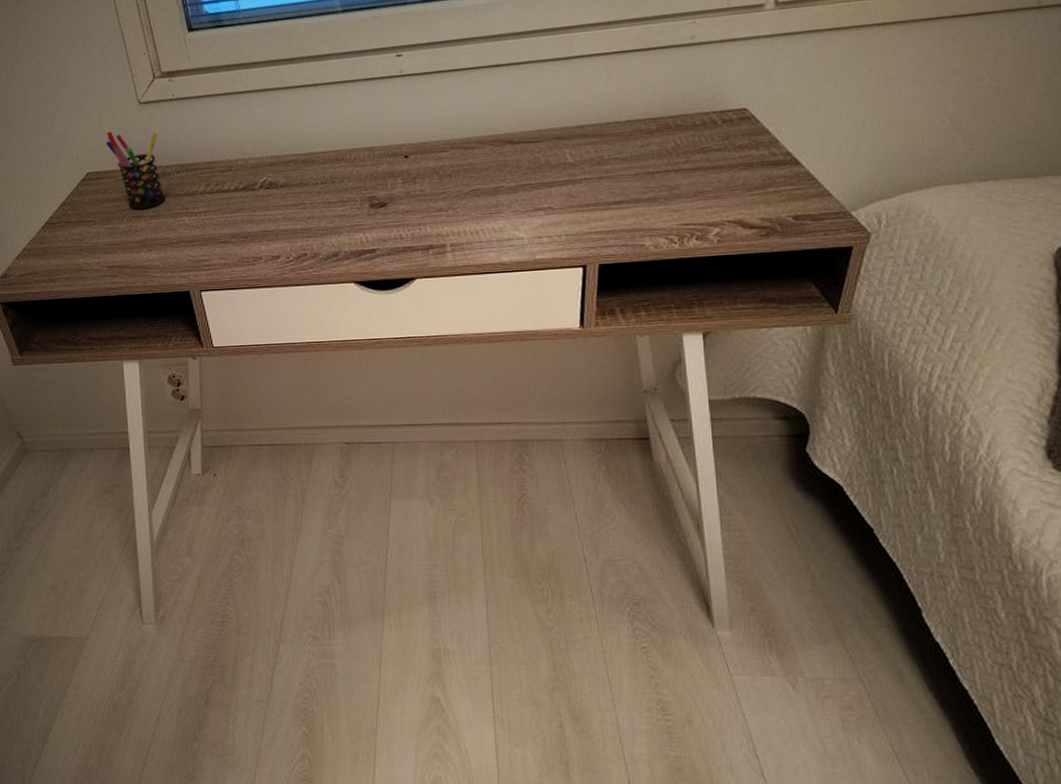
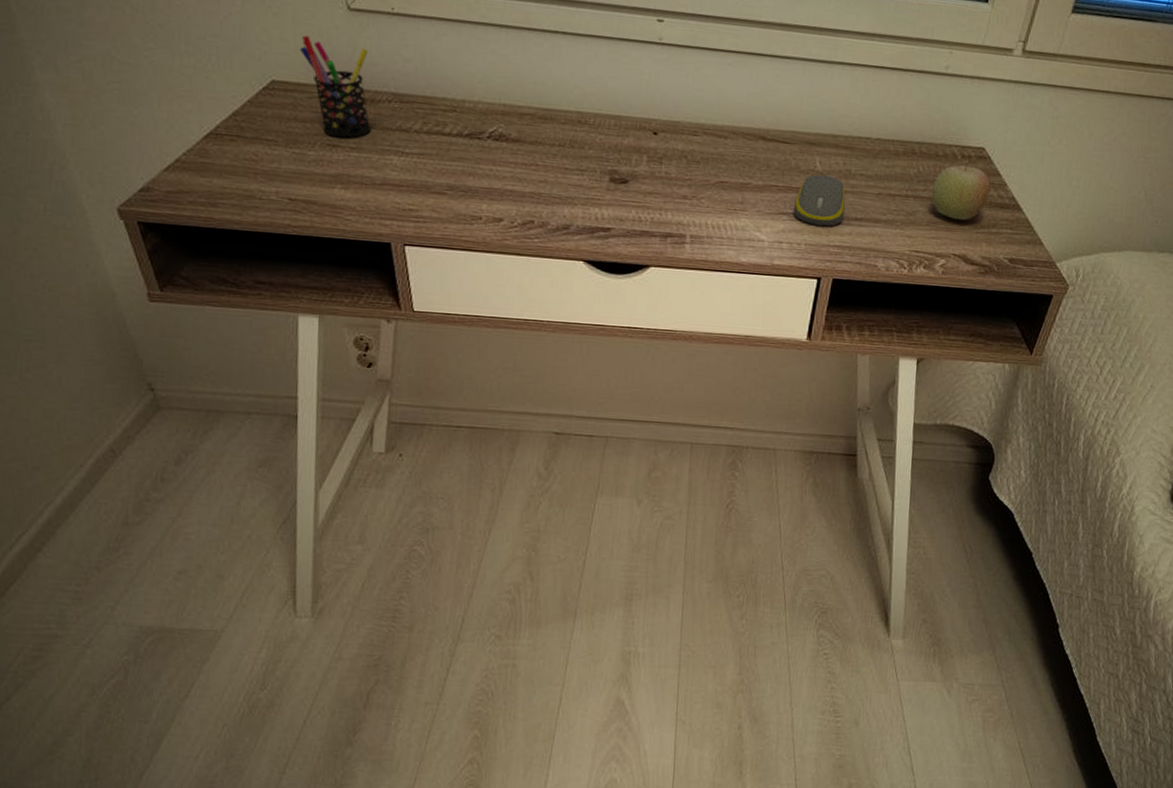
computer mouse: none [548,165,602,215] -> present [793,174,846,226]
fruit: none [693,123,761,186] -> present [931,159,991,220]

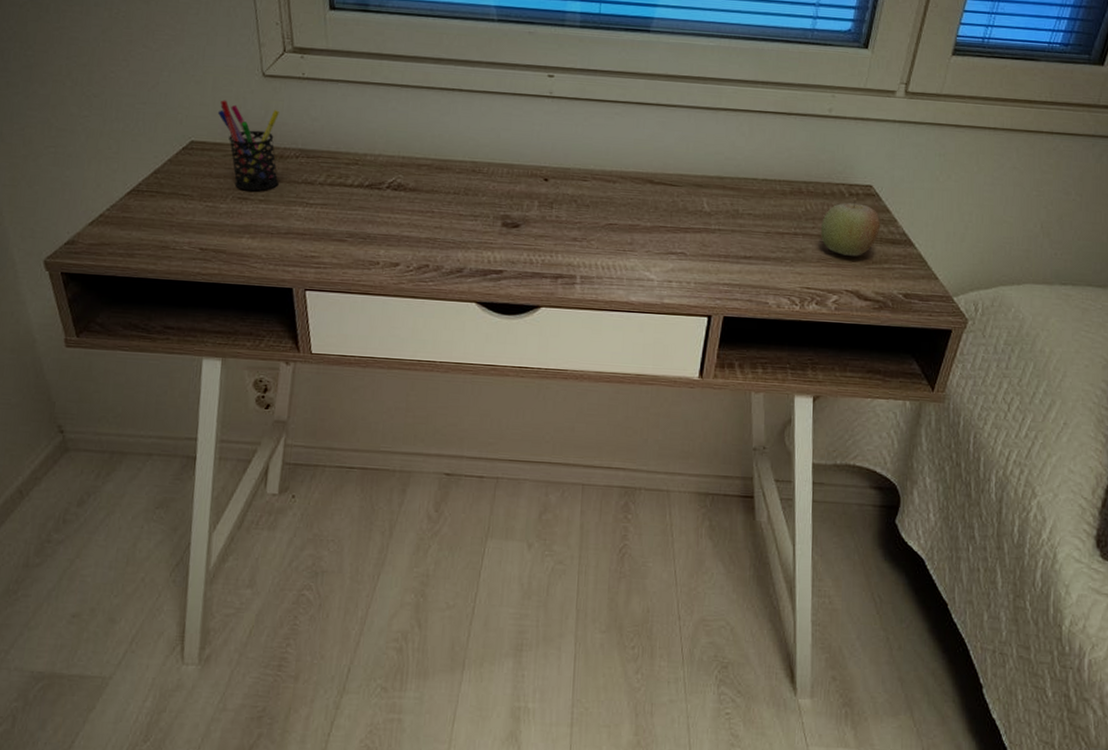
computer mouse: present [793,174,846,226] -> none [682,215,734,265]

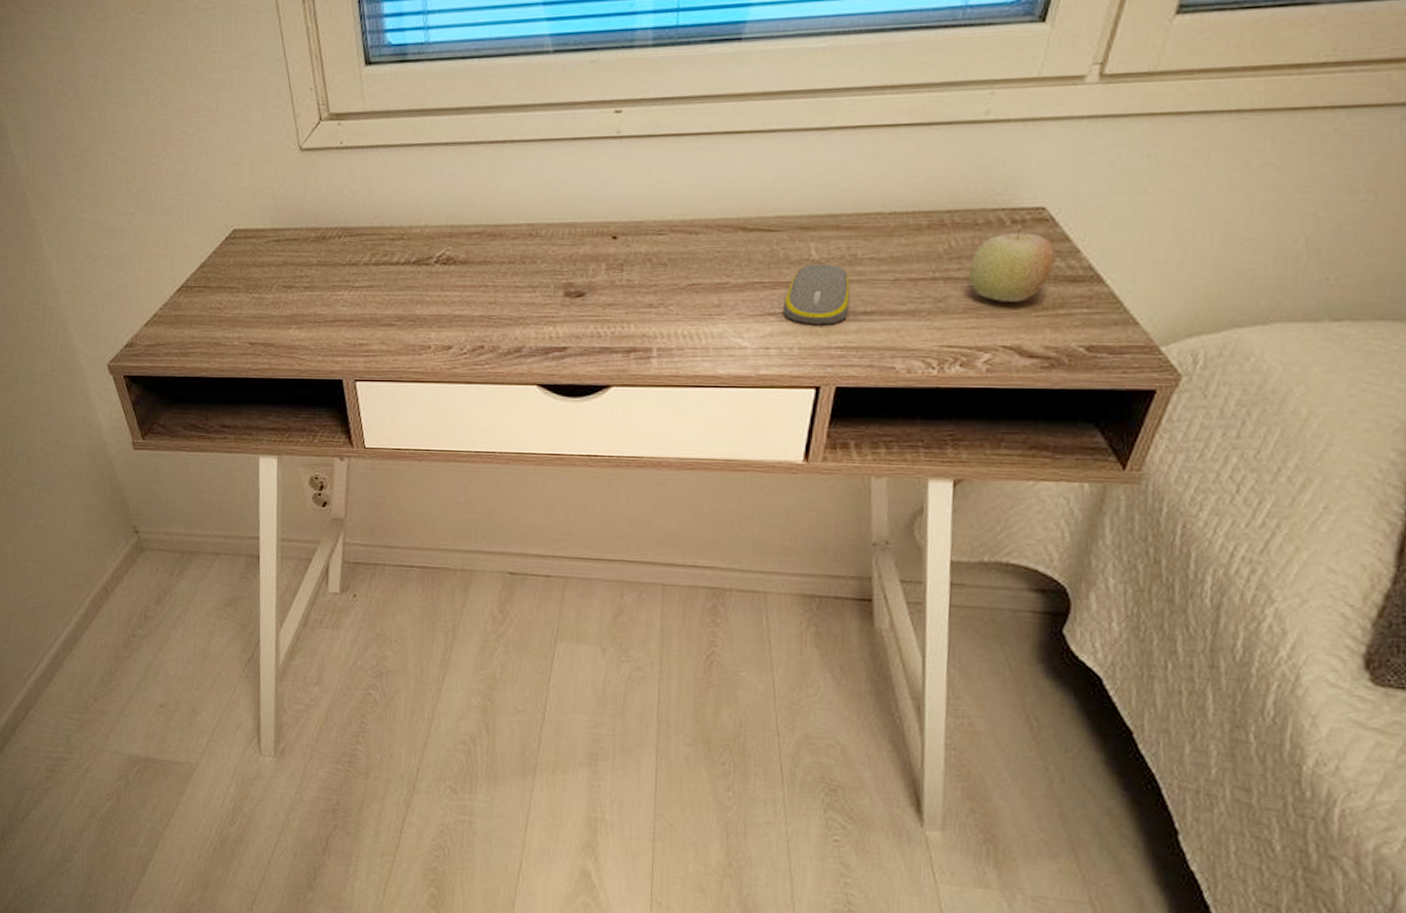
pen holder: present [217,100,279,192] -> none [257,181,323,278]
computer mouse: none [682,215,734,265] -> present [782,264,850,324]

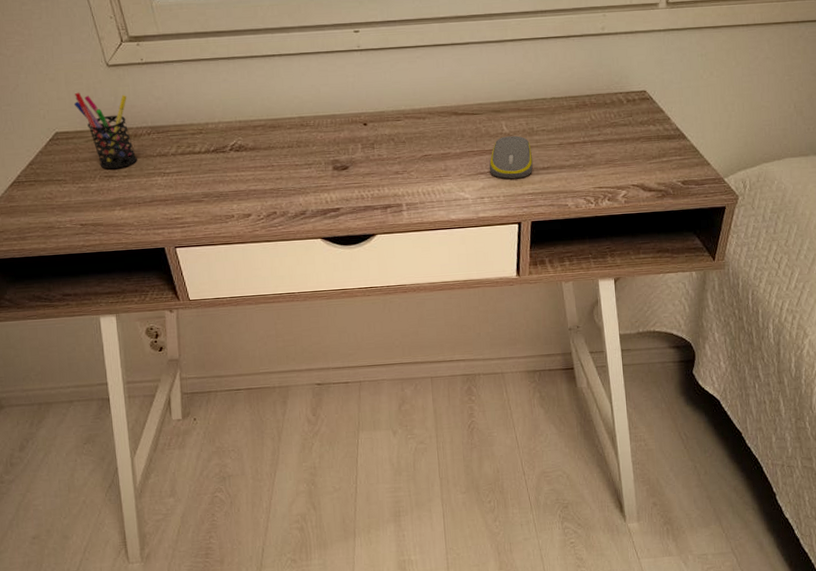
pen holder: none [257,181,323,278] -> present [73,92,137,170]
fruit: present [968,225,1056,302] -> none [605,103,657,155]

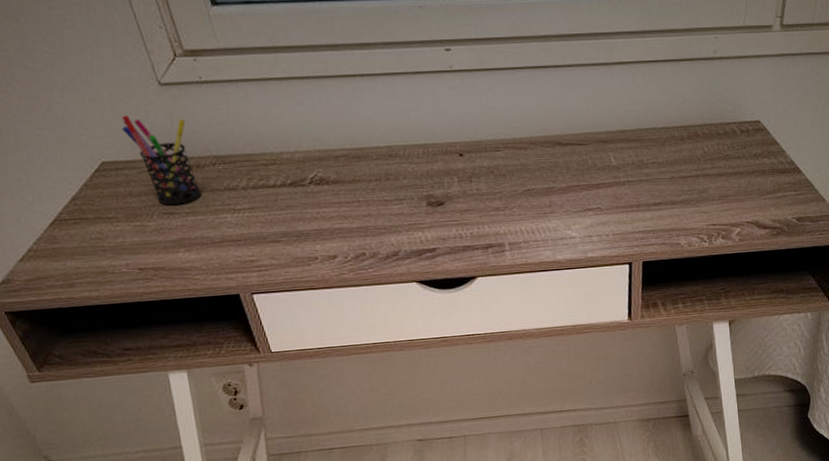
computer mouse: present [489,136,533,179] -> none [597,168,643,215]

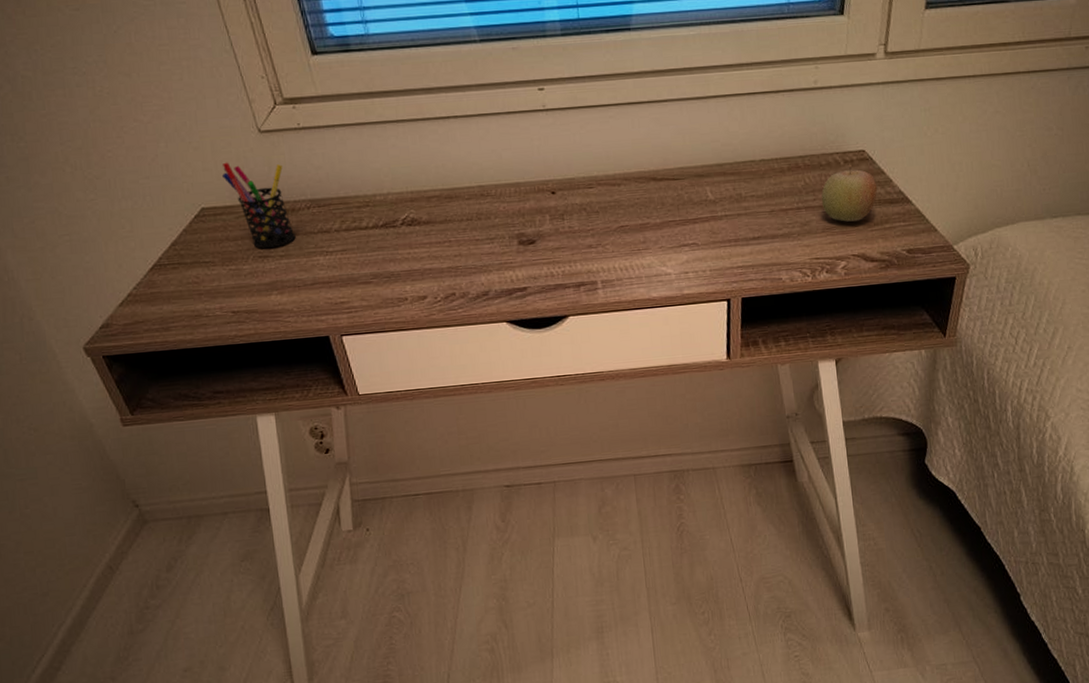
fruit: none [718,134,771,190] -> present [821,164,878,222]

